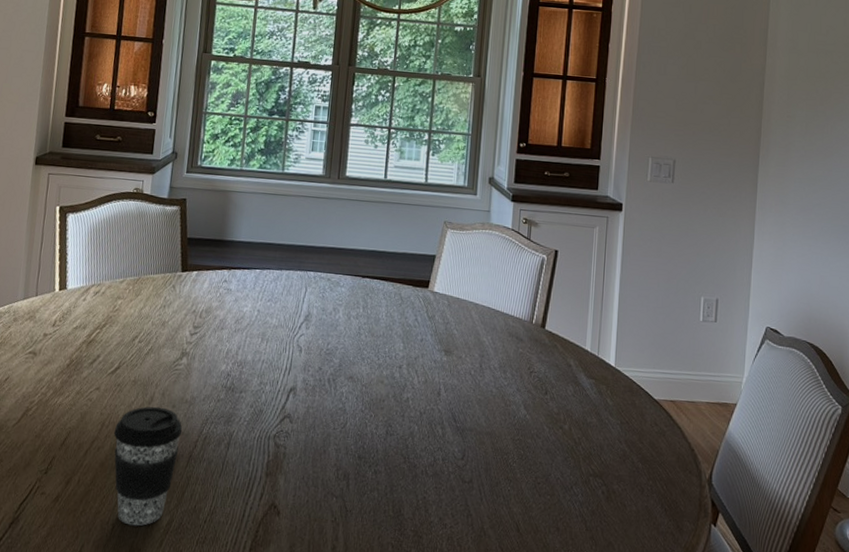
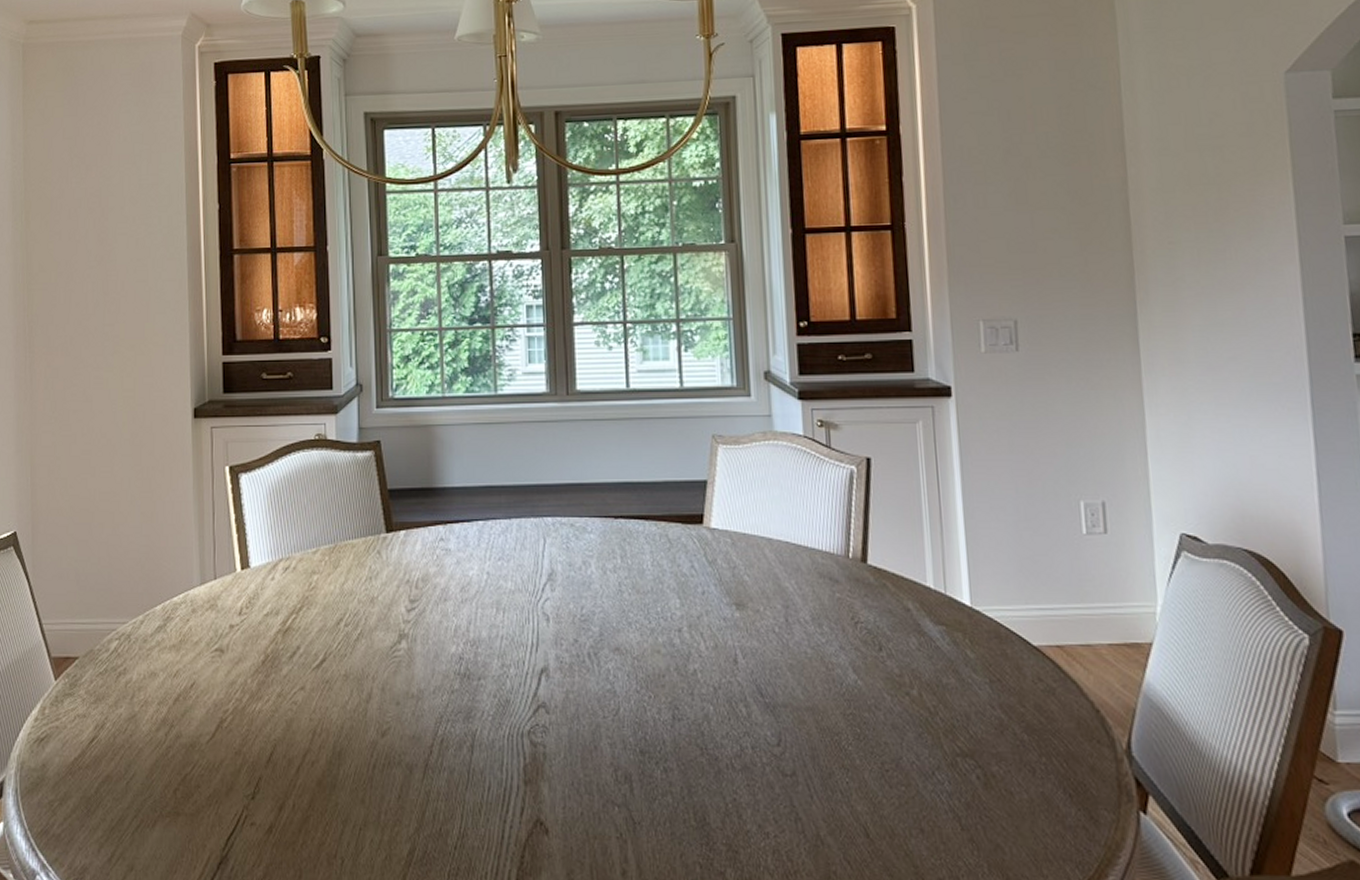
coffee cup: present [113,406,183,526] -> none [328,705,413,859]

